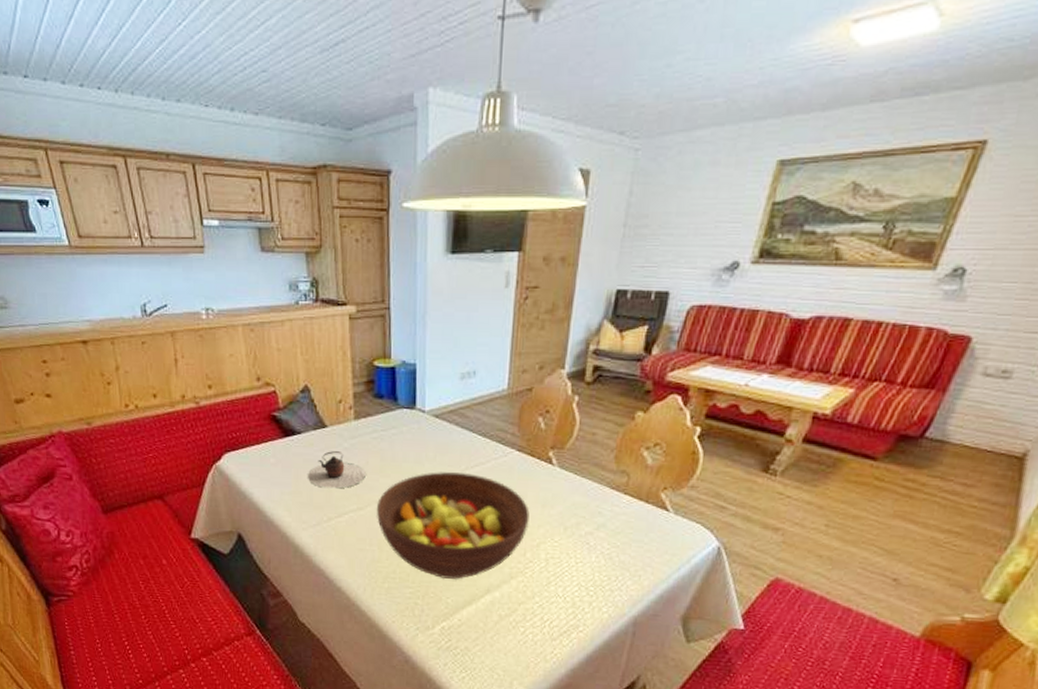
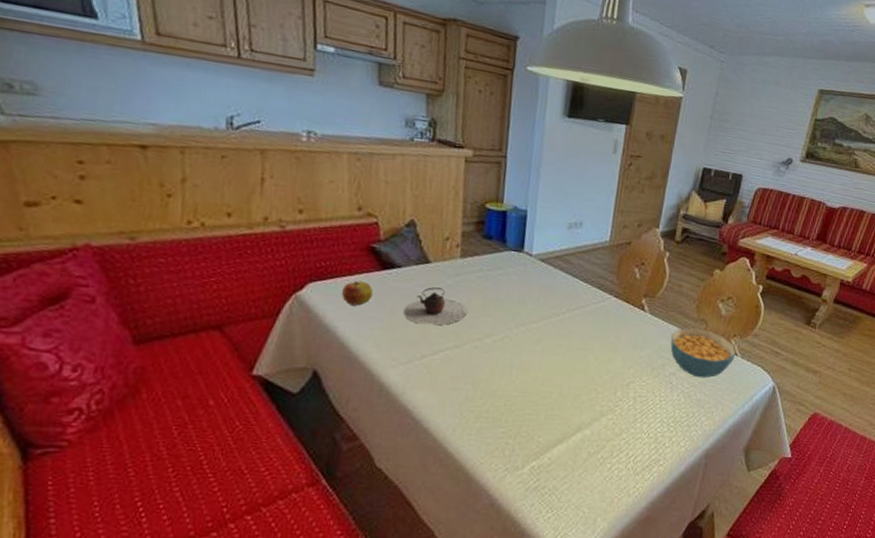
apple: none [253,449,278,473] -> present [342,281,373,306]
fruit bowl: present [377,472,530,580] -> none [474,313,623,418]
cereal bowl: none [585,481,668,538] -> present [670,327,736,378]

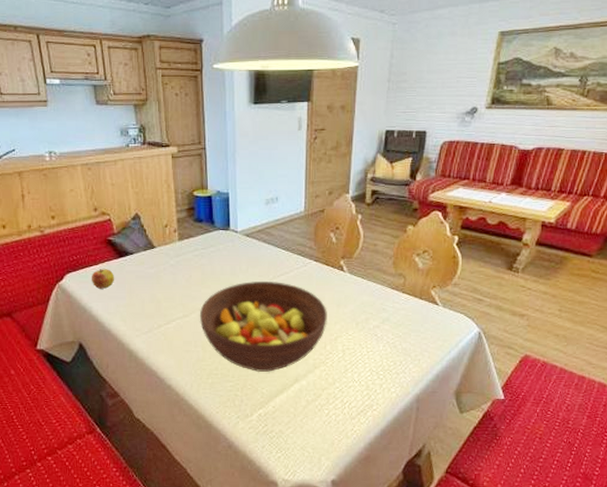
teapot: present [404,287,467,326] -> none [140,268,189,300]
fruit bowl: none [474,313,623,418] -> present [200,281,327,373]
cereal bowl: present [670,327,736,378] -> none [372,282,437,329]

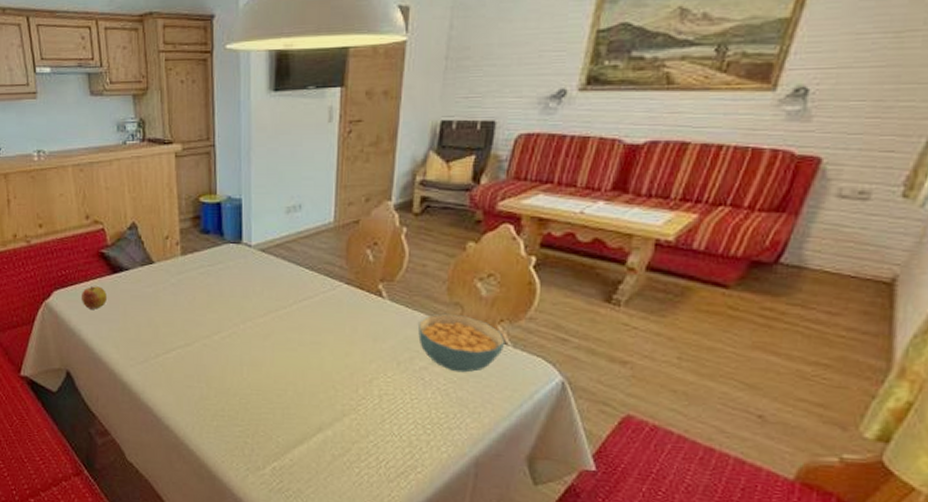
fruit bowl: present [200,281,327,373] -> none [205,306,361,417]
cereal bowl: none [372,282,437,329] -> present [418,313,506,373]

